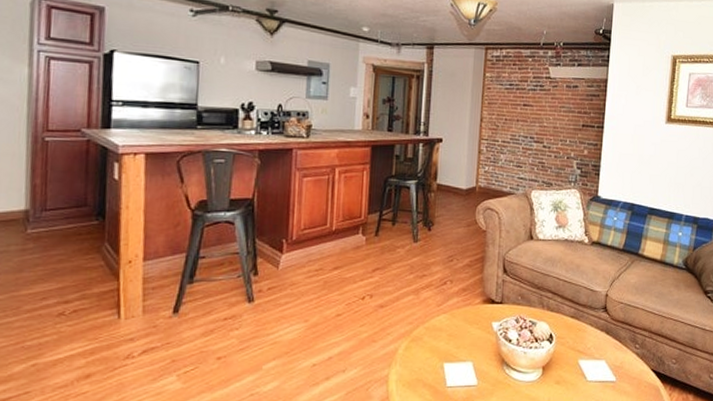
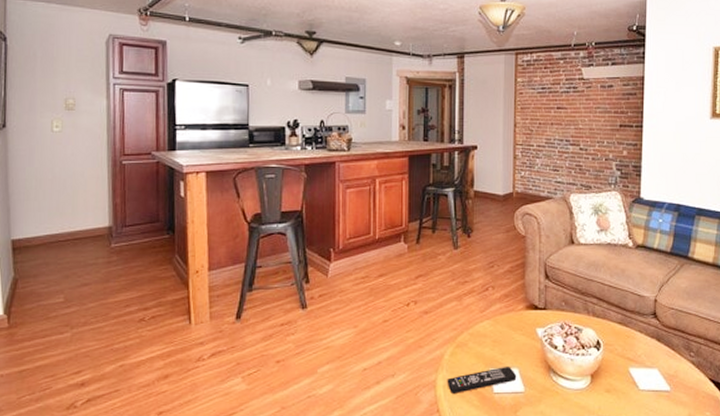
remote control: none [399,360,471,388] -> present [447,367,517,394]

